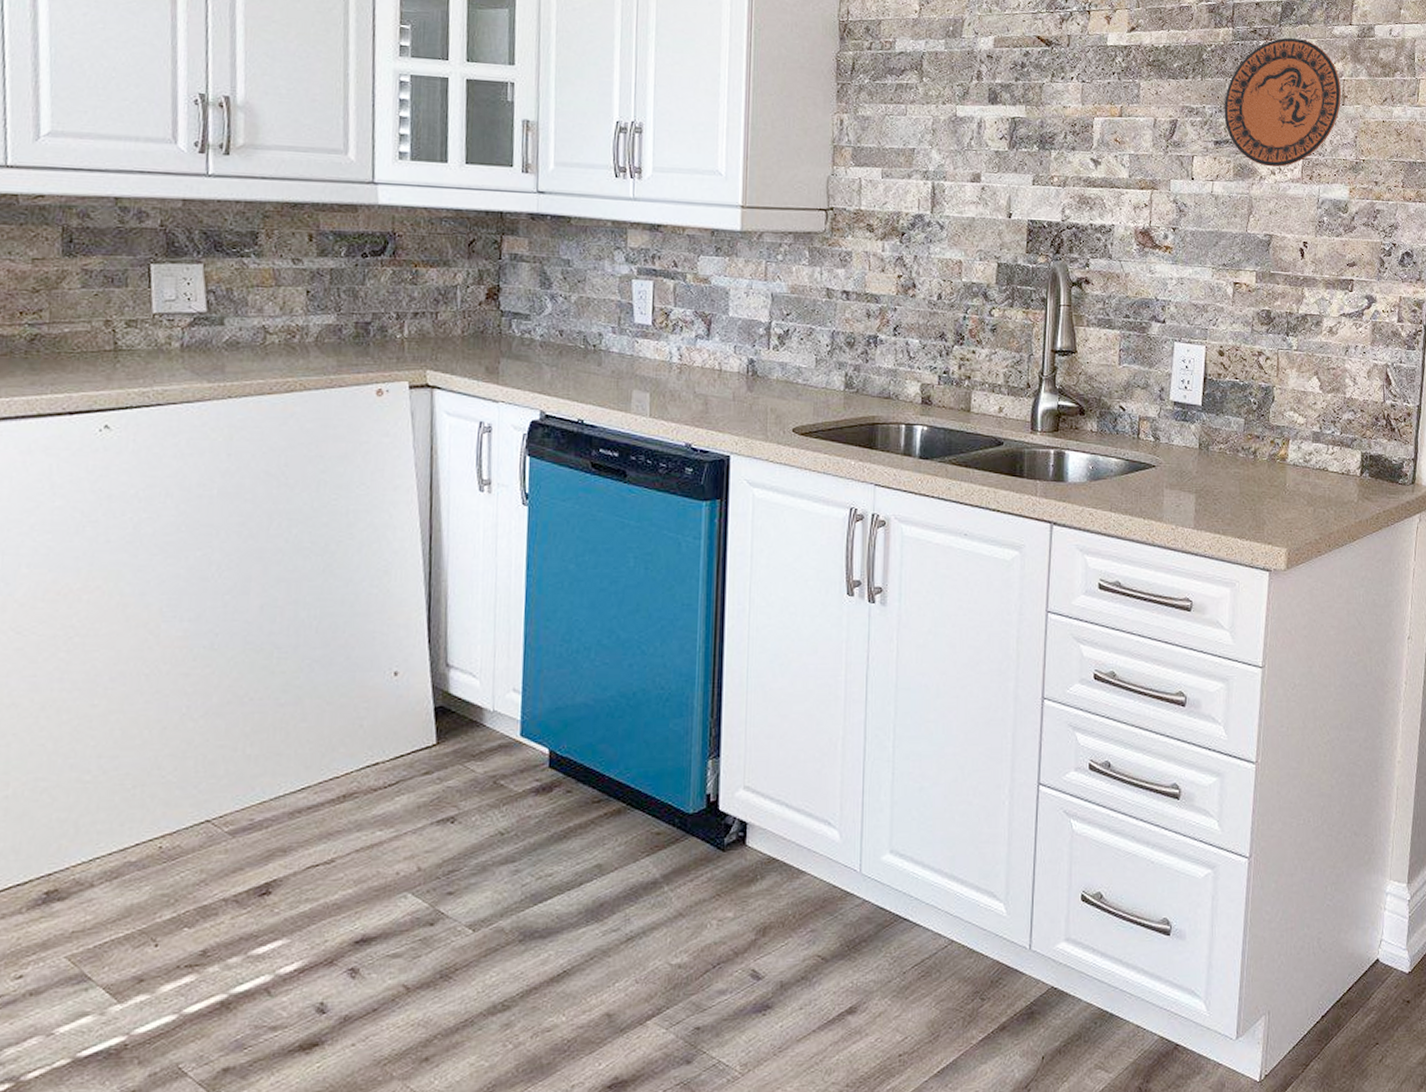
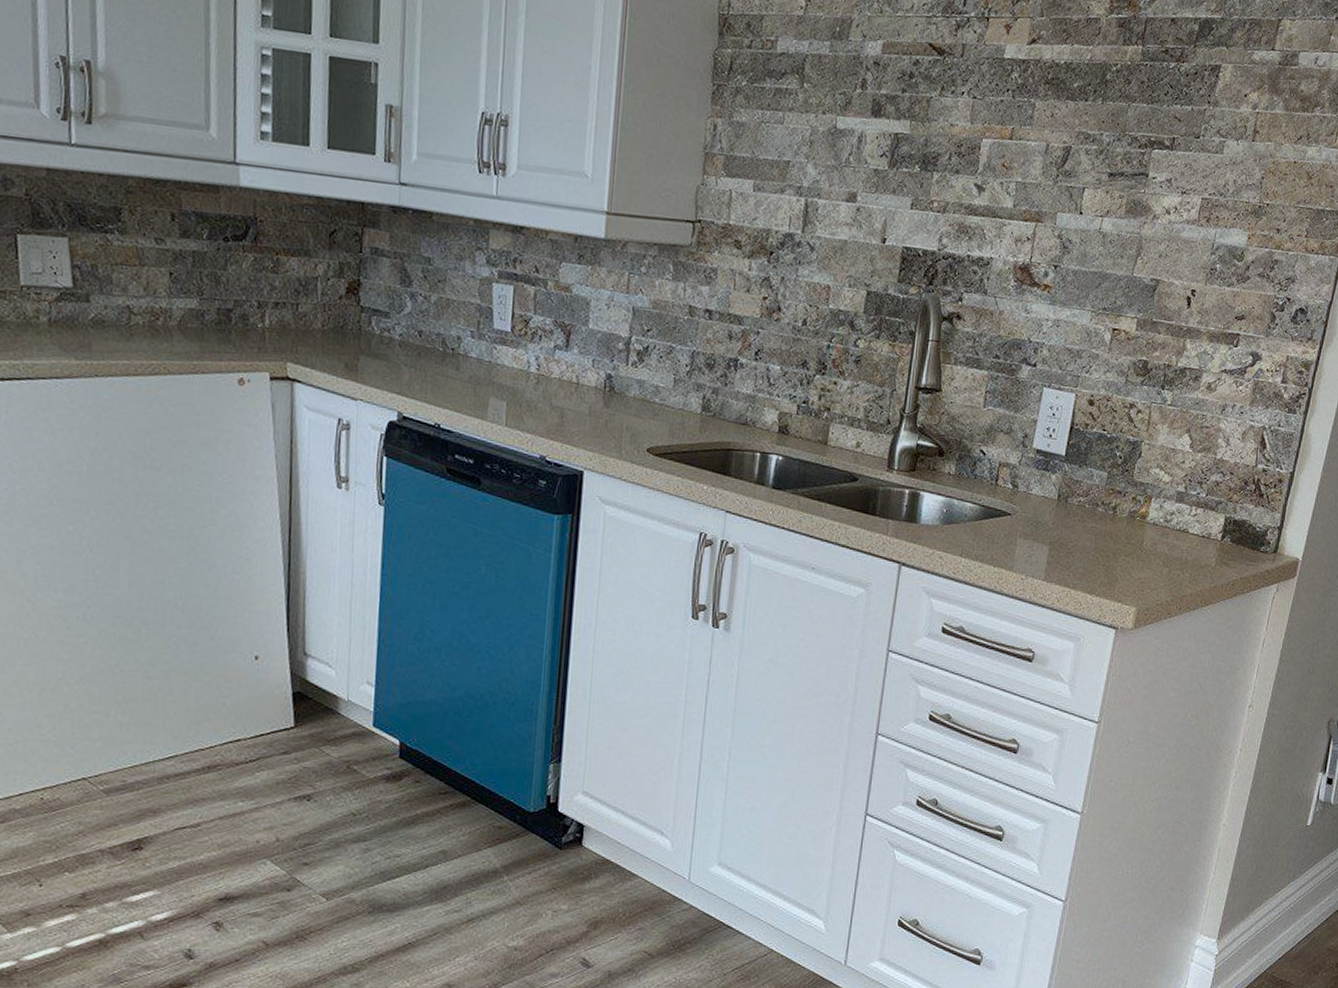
decorative plate: present [1224,38,1342,167] -> none [1122,60,1254,206]

